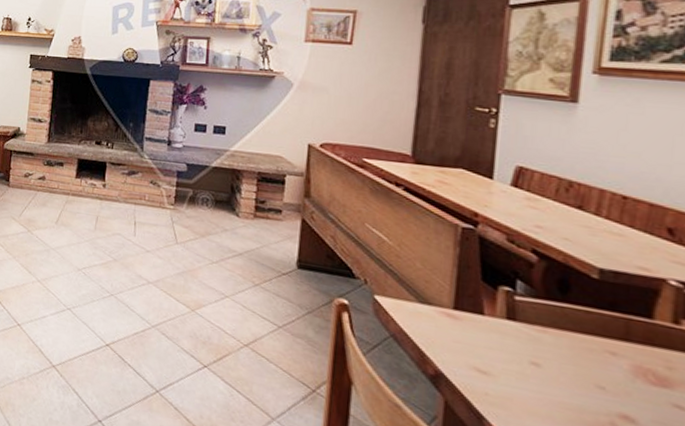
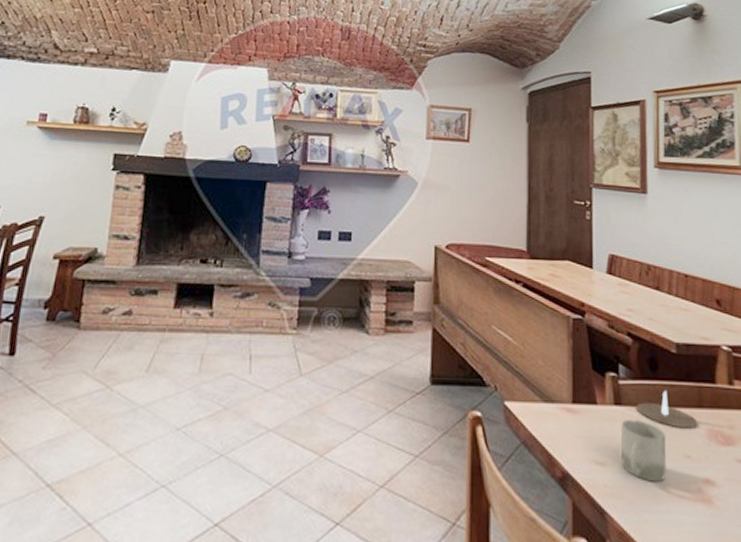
cup: none [509,335,573,405] -> present [620,419,667,482]
candle: none [534,315,620,360] -> present [636,390,698,429]

